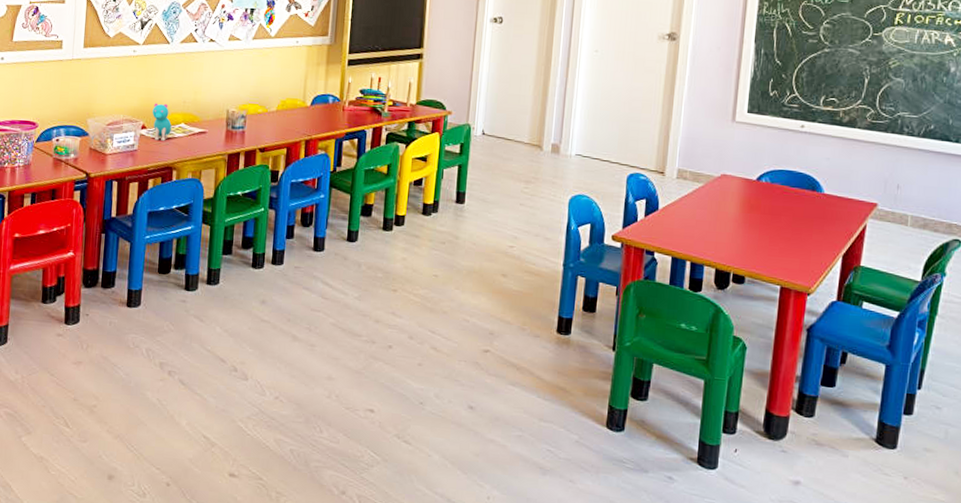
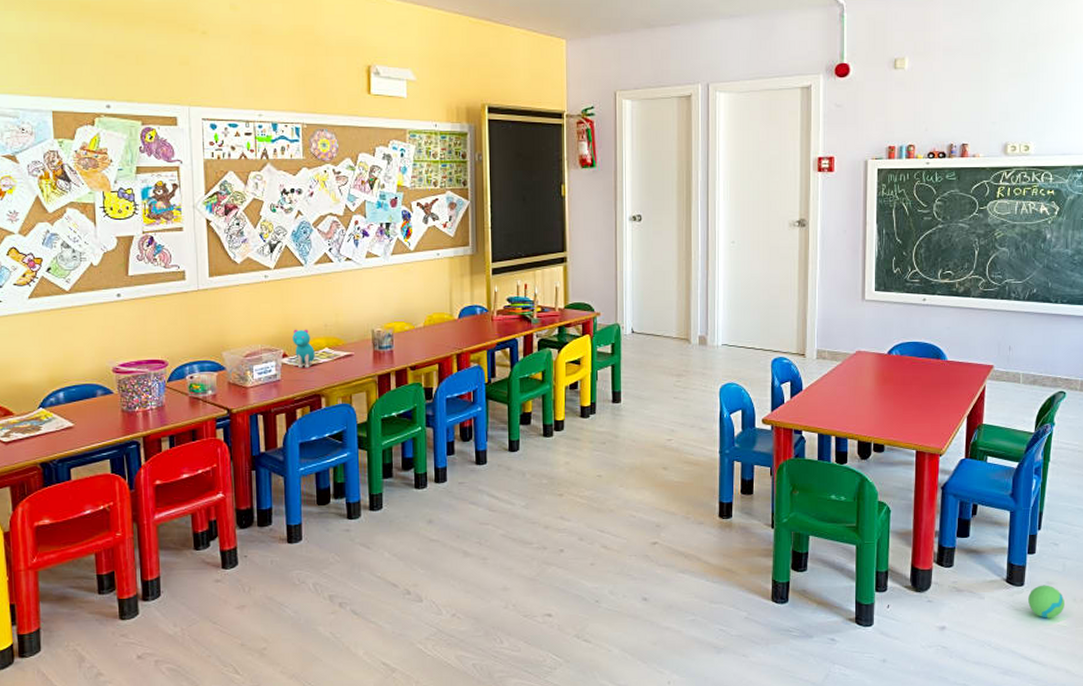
ball: none [900,451,945,490] -> present [1028,585,1065,618]

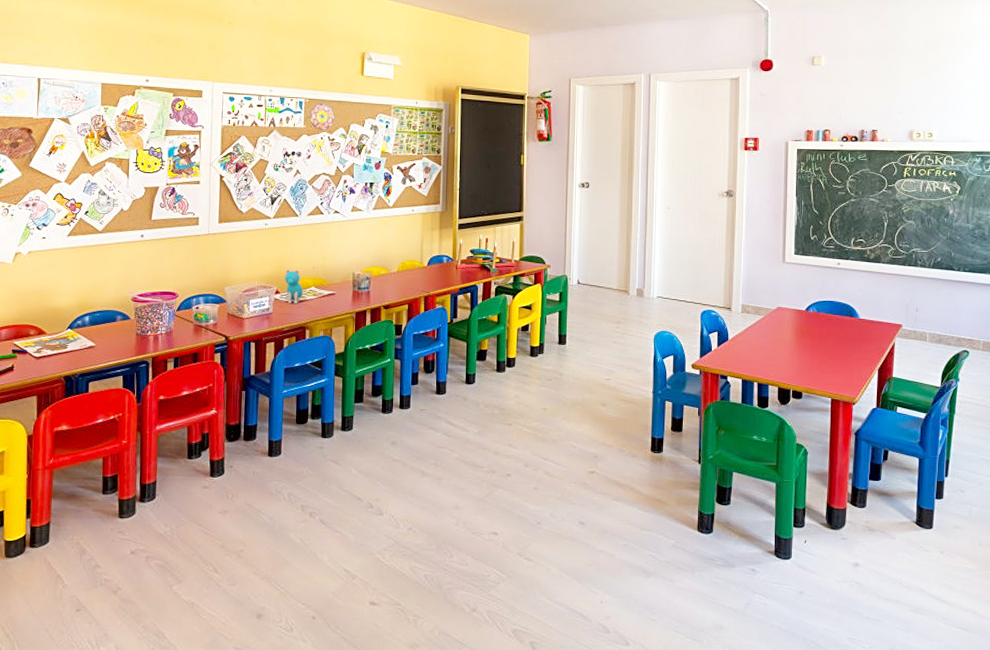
ball: present [1028,585,1065,618] -> none [937,529,971,561]

